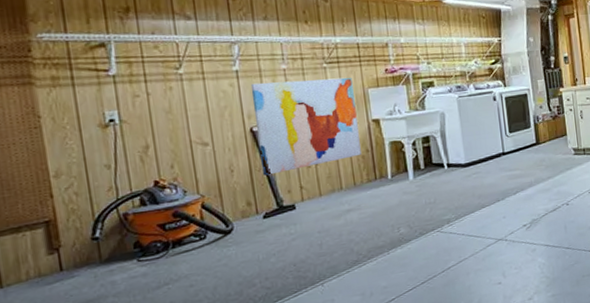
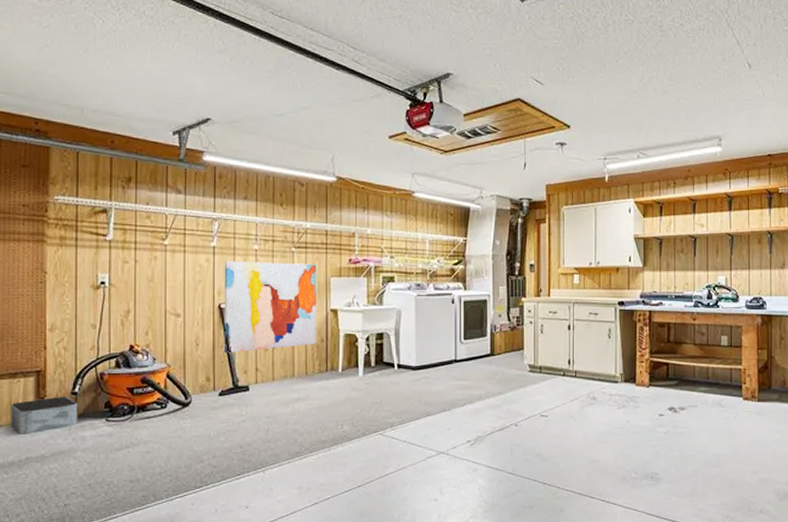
storage bin: none [18,243,105,290] -> present [10,396,78,434]

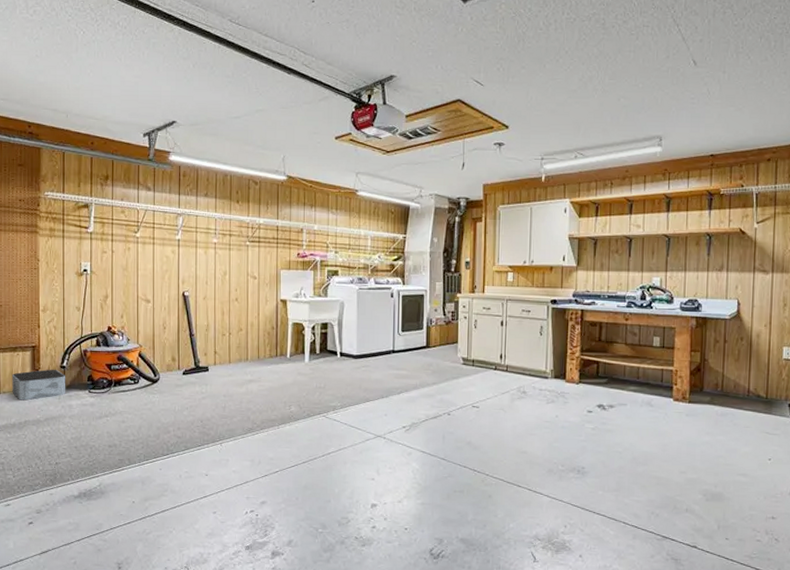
wall art: present [223,260,317,353] -> none [187,252,268,337]

